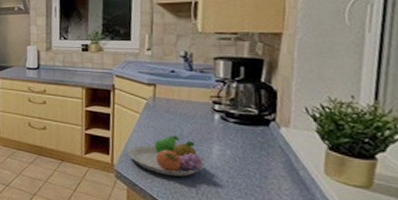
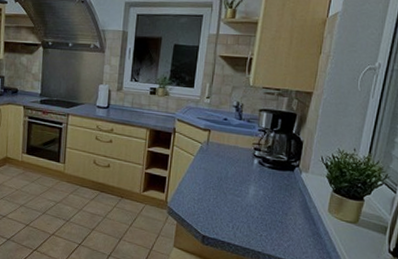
fruit bowl: present [127,135,205,177] -> none [179,176,242,213]

